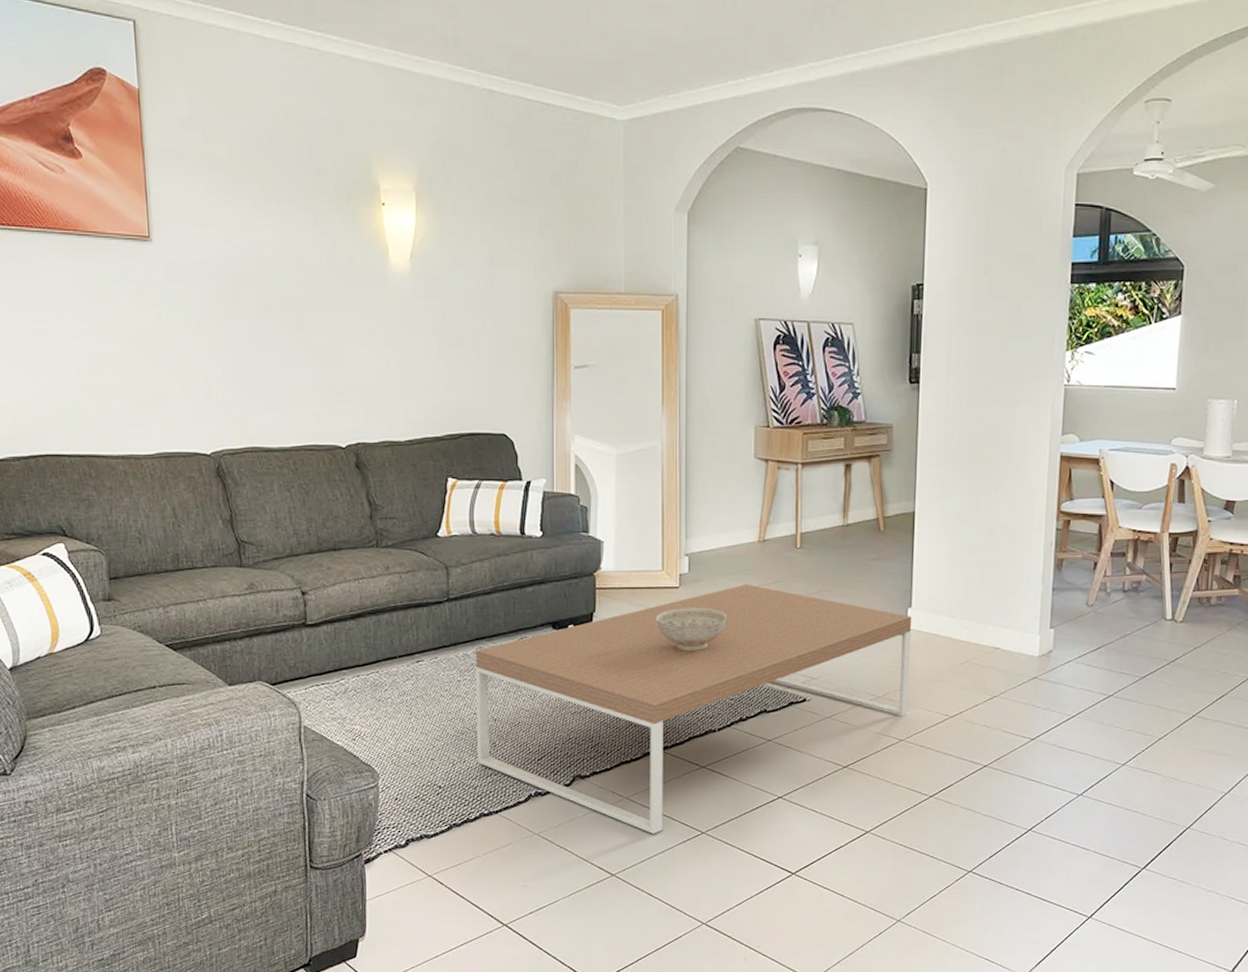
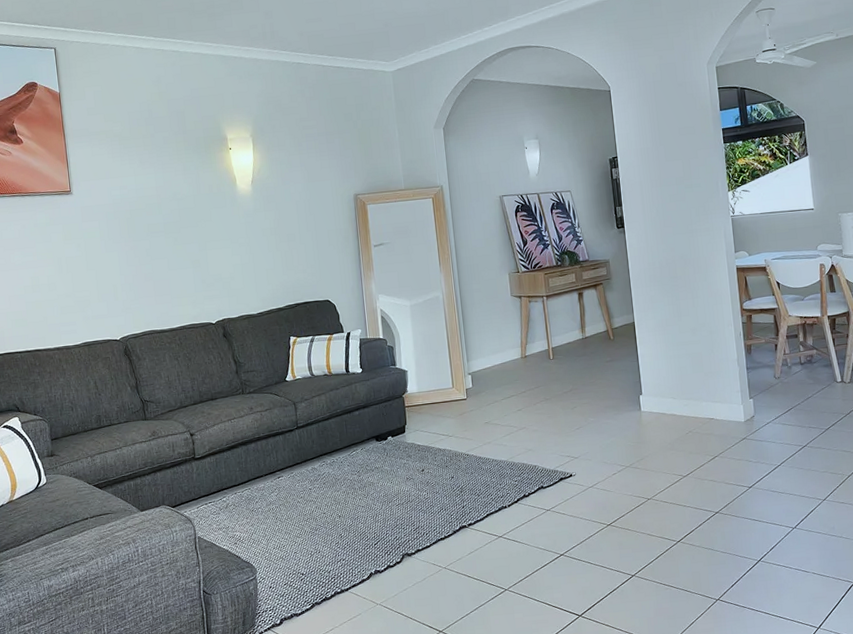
coffee table: present [475,585,912,834] -> none [321,391,651,595]
decorative bowl: present [656,607,728,652] -> none [451,412,505,448]

